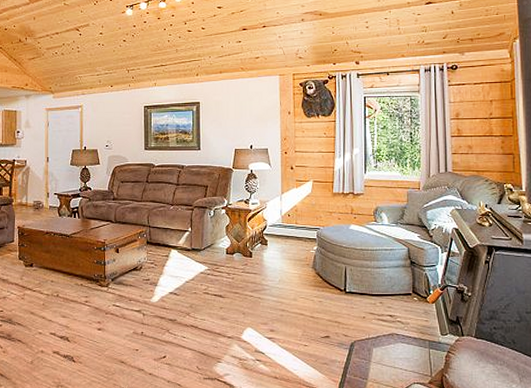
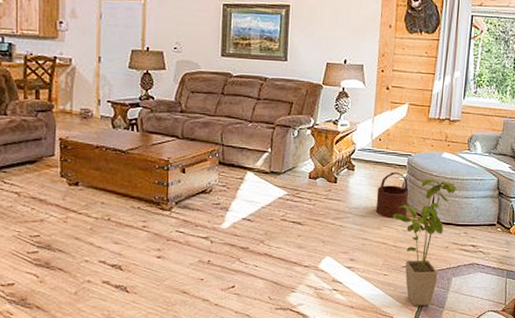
wooden bucket: none [290,245,321,289] -> present [375,172,409,218]
house plant: none [307,251,367,377] -> present [392,179,456,306]

